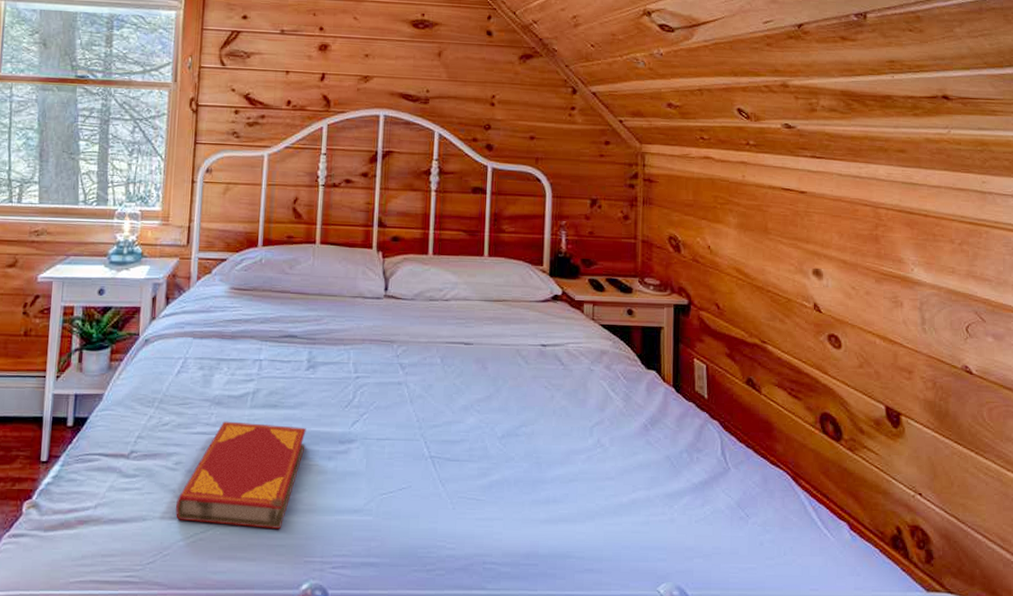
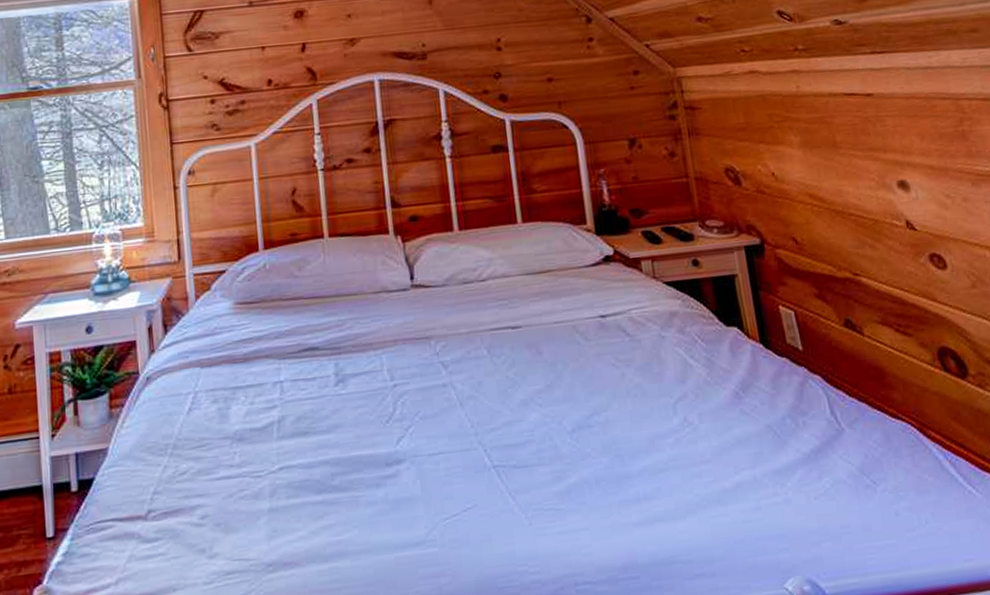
hardback book: present [175,421,306,529] -> none [208,453,348,585]

